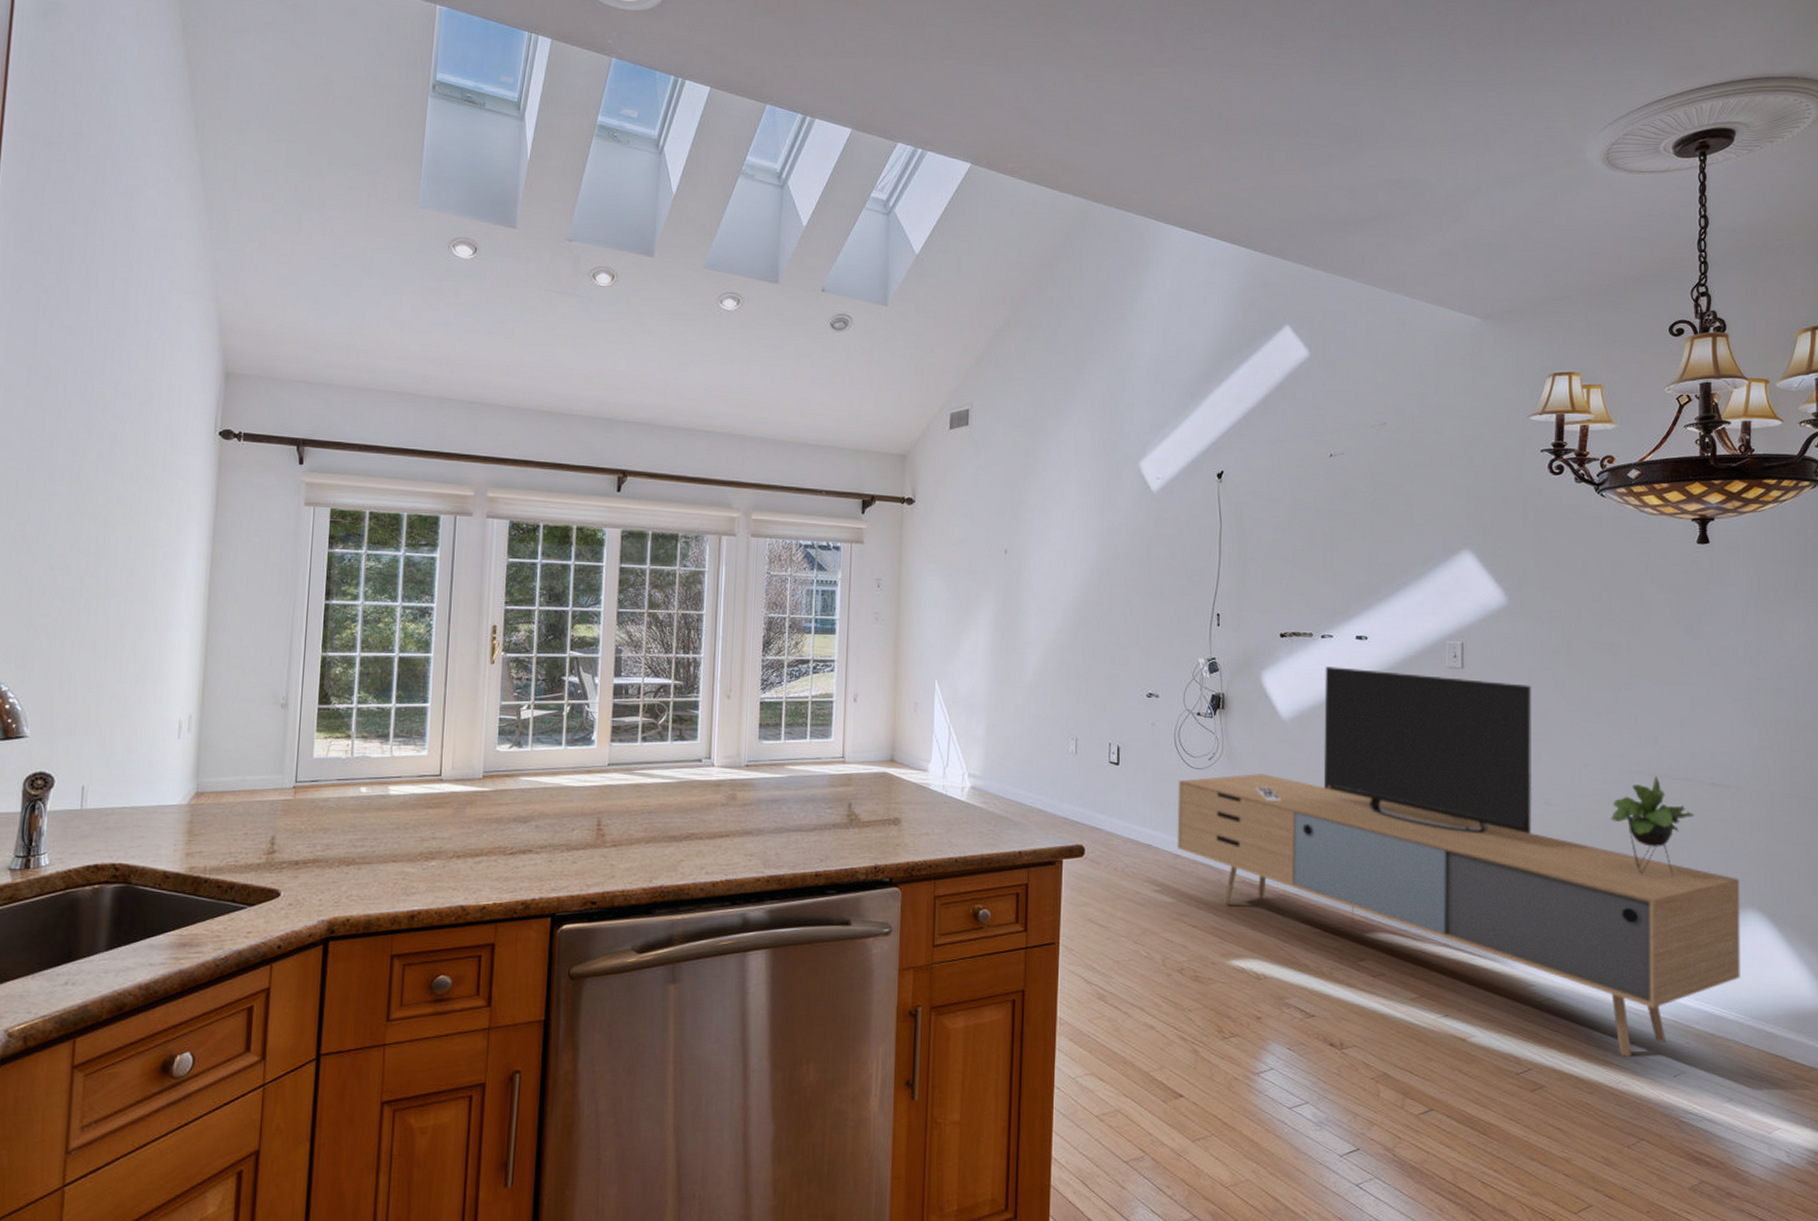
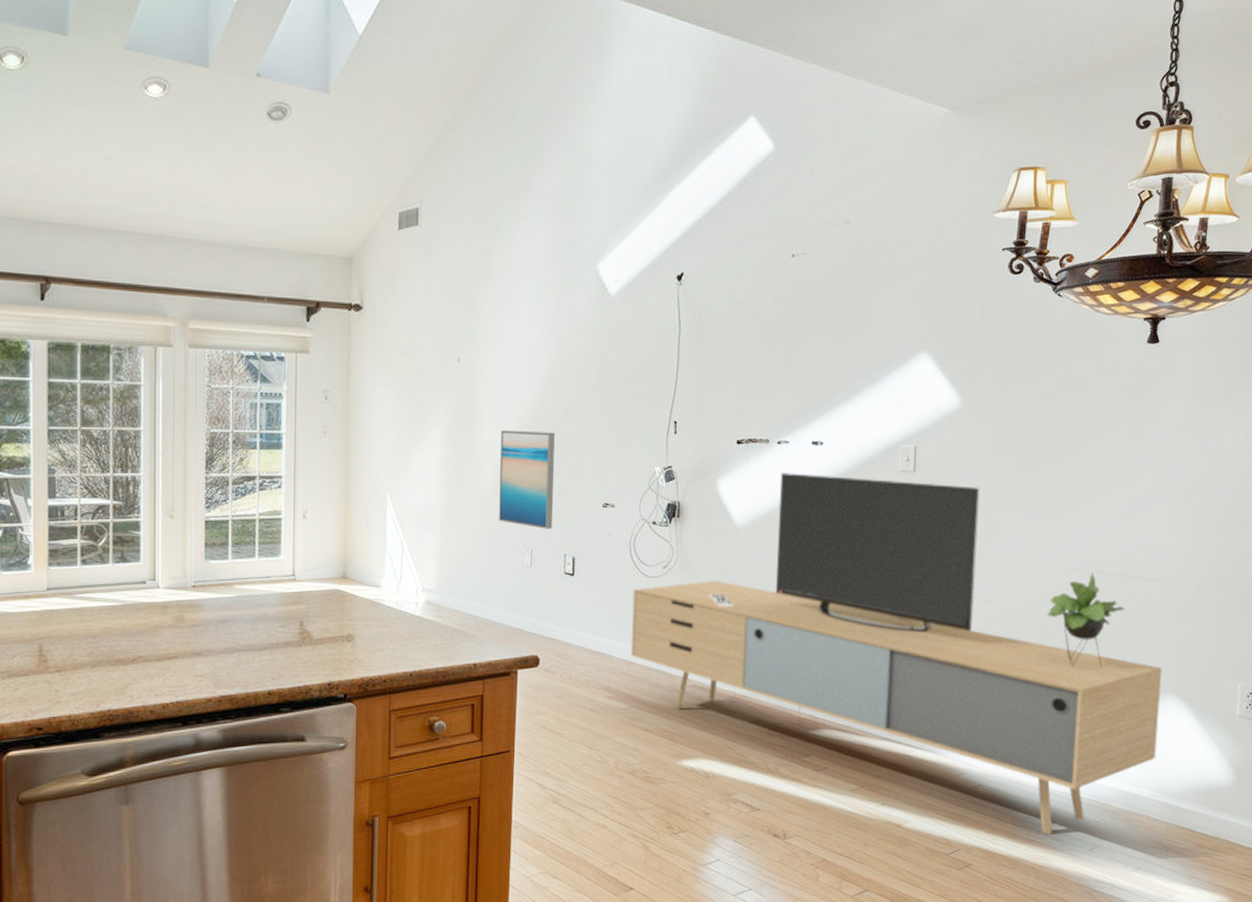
wall art: none [1044,619,1099,718] -> present [499,430,555,529]

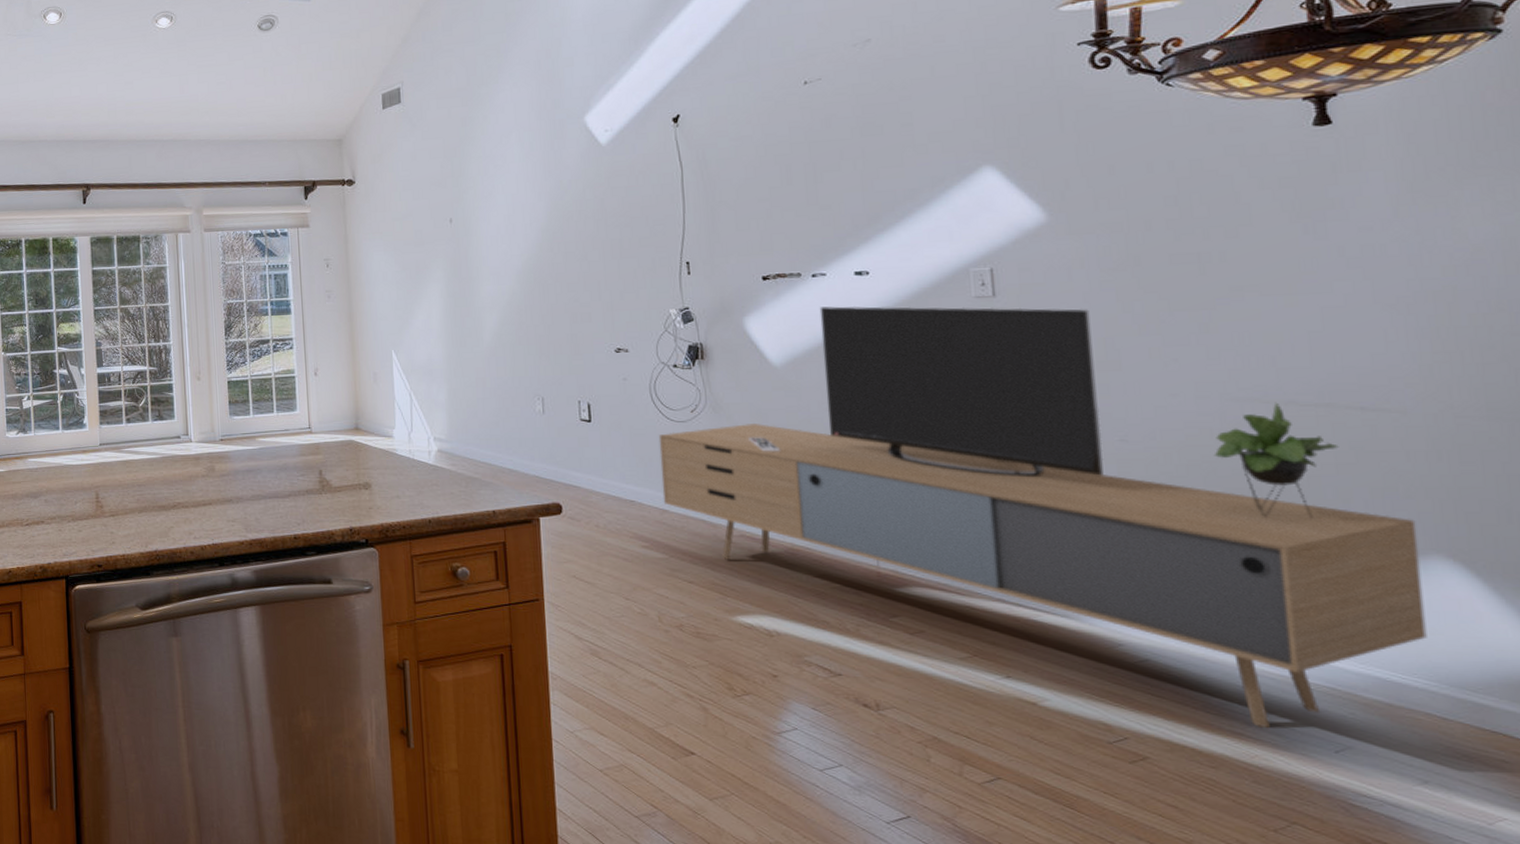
wall art: present [499,430,555,529] -> none [500,282,562,377]

